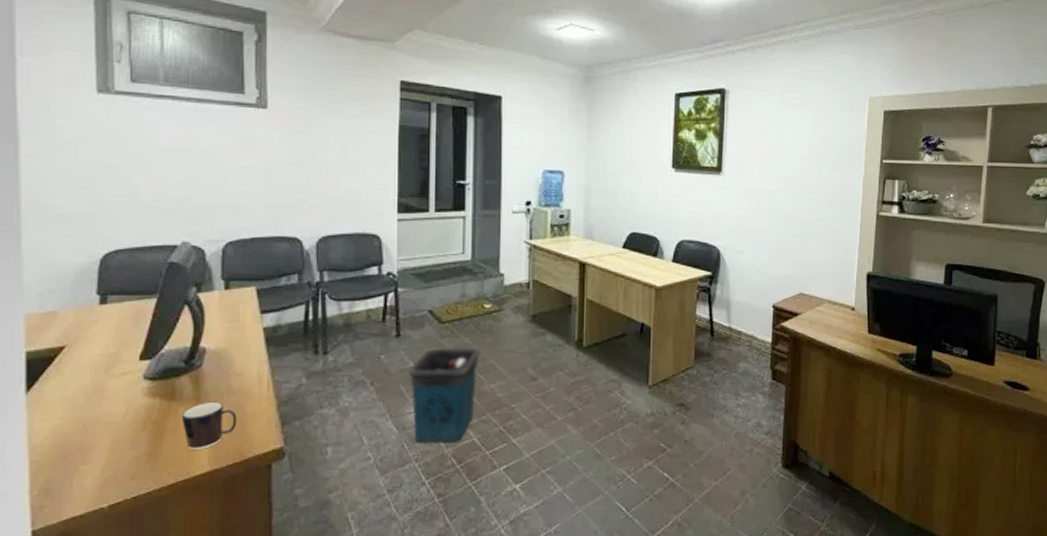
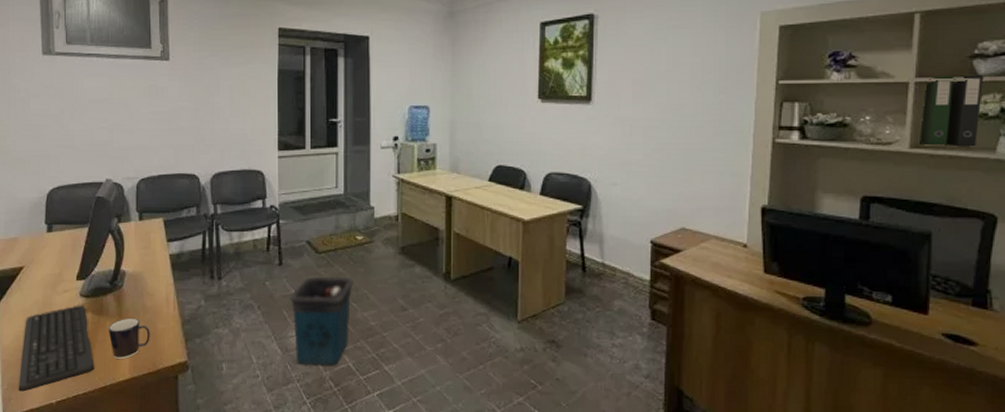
computer keyboard: none [54,389,162,497] -> present [18,305,95,392]
binder: none [990,161,1036,222] -> present [920,75,983,146]

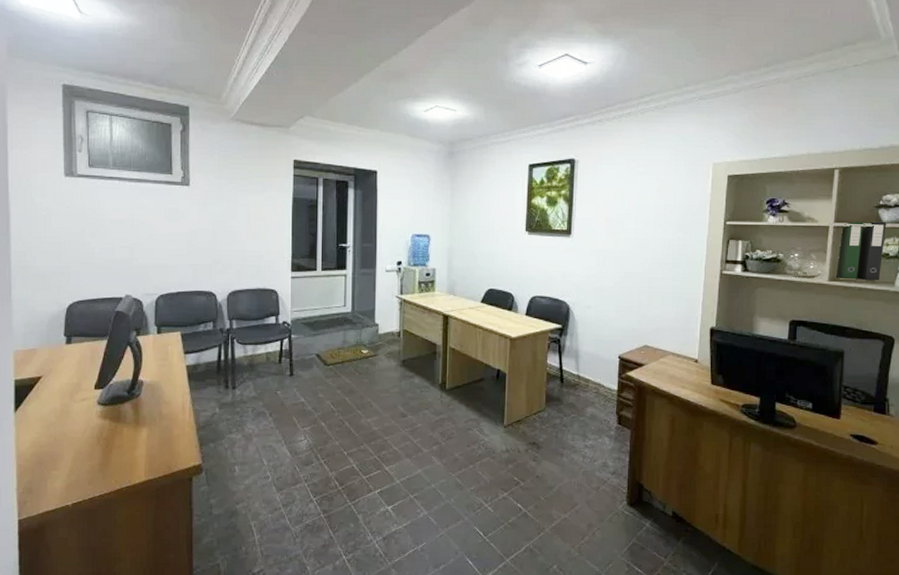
computer keyboard: present [18,305,95,392] -> none [34,412,111,495]
mug: present [108,317,150,360] -> none [125,424,166,464]
recycling bin: present [289,277,355,365] -> none [299,387,360,467]

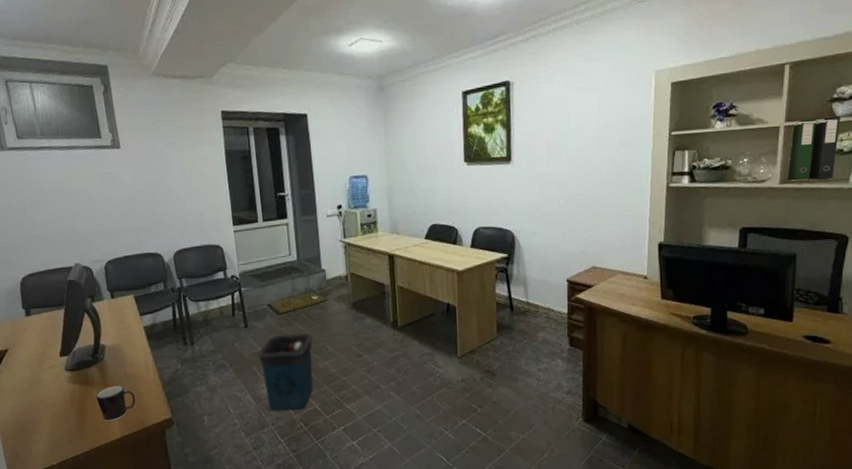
mug: none [125,424,166,464] -> present [95,385,136,422]
recycling bin: none [299,387,360,467] -> present [257,333,314,410]

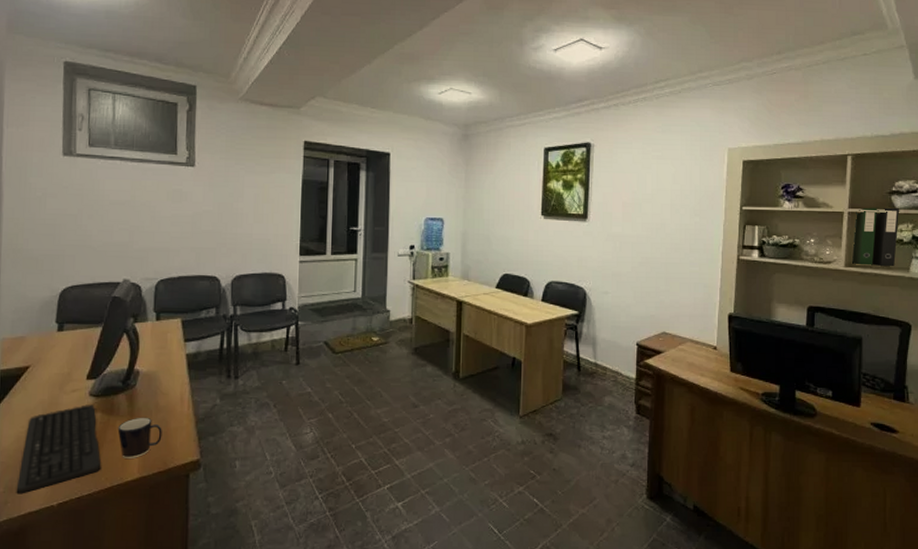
computer keyboard: none [17,378,88,458] -> present [16,404,101,494]
recycling bin: present [257,333,314,410] -> none [305,376,369,461]

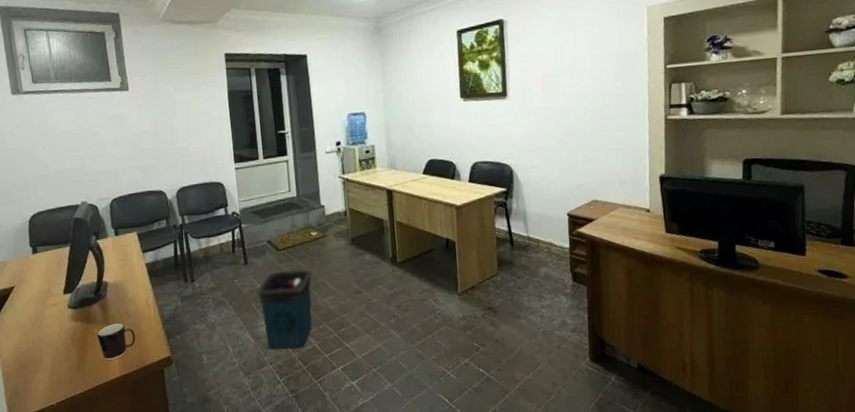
computer keyboard: present [16,404,101,494] -> none [20,315,88,397]
recycling bin: none [305,376,369,461] -> present [256,270,313,349]
binder: present [852,207,899,266] -> none [788,47,839,111]

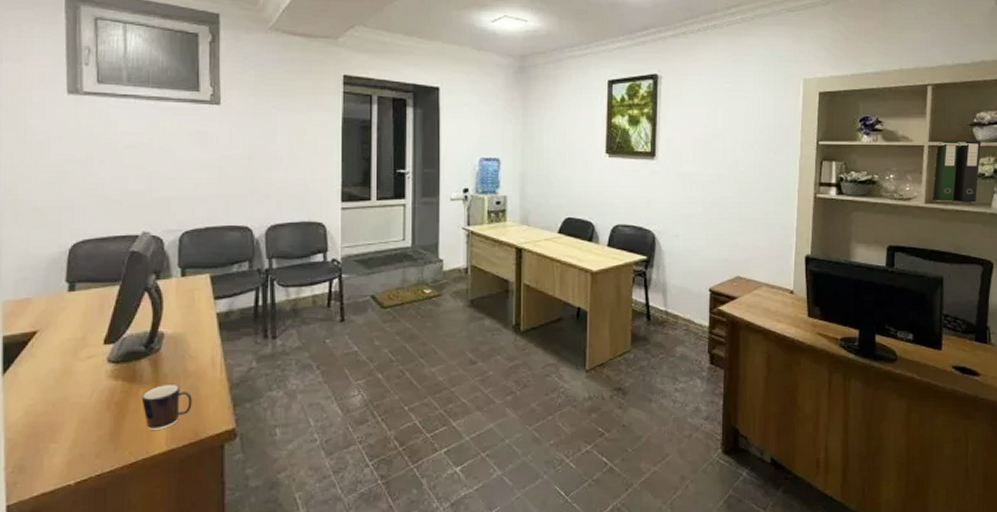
recycling bin: present [256,270,313,349] -> none [351,333,422,425]
binder: none [788,47,839,111] -> present [933,140,980,202]

